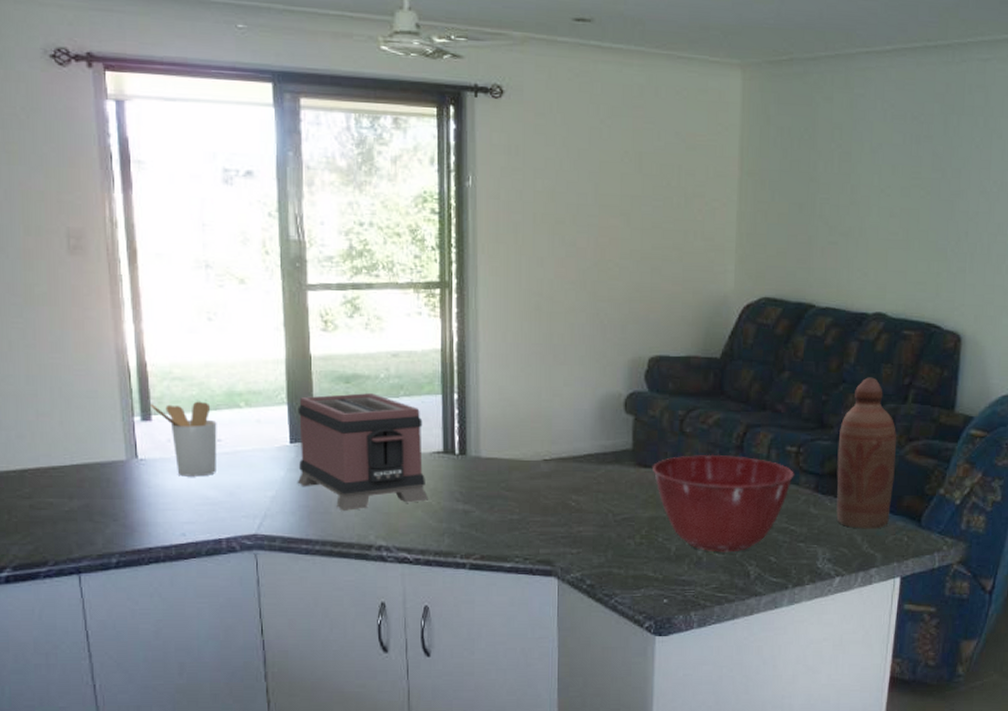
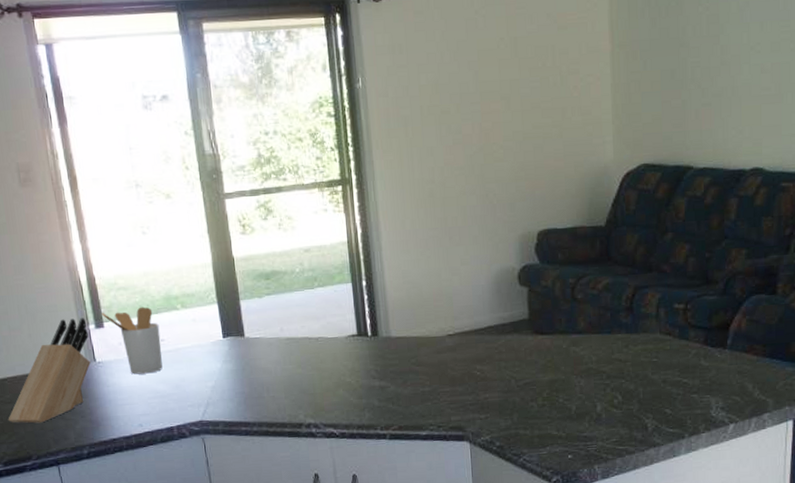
knife block: none [23,407,132,524] -> present [8,318,91,423]
toaster: present [297,393,428,512] -> none [226,287,348,396]
mixing bowl: present [652,454,794,553] -> none [548,317,684,408]
bottle: present [836,377,896,529] -> none [724,231,781,377]

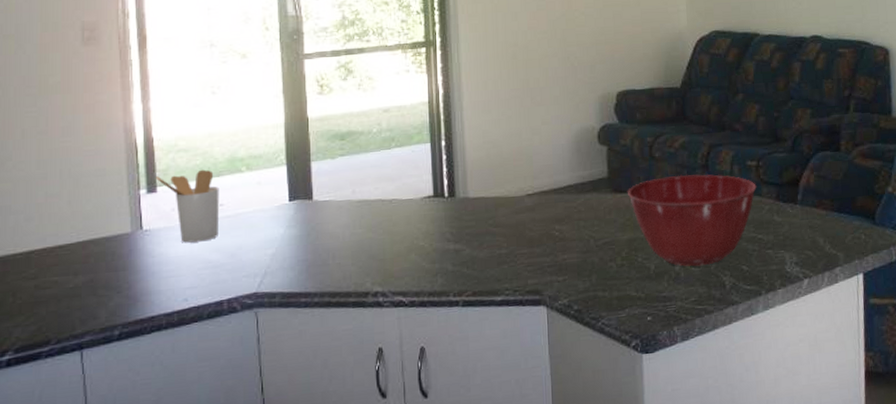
knife block: present [8,318,91,423] -> none [28,182,138,302]
mixing bowl: none [548,317,684,408] -> present [627,174,757,266]

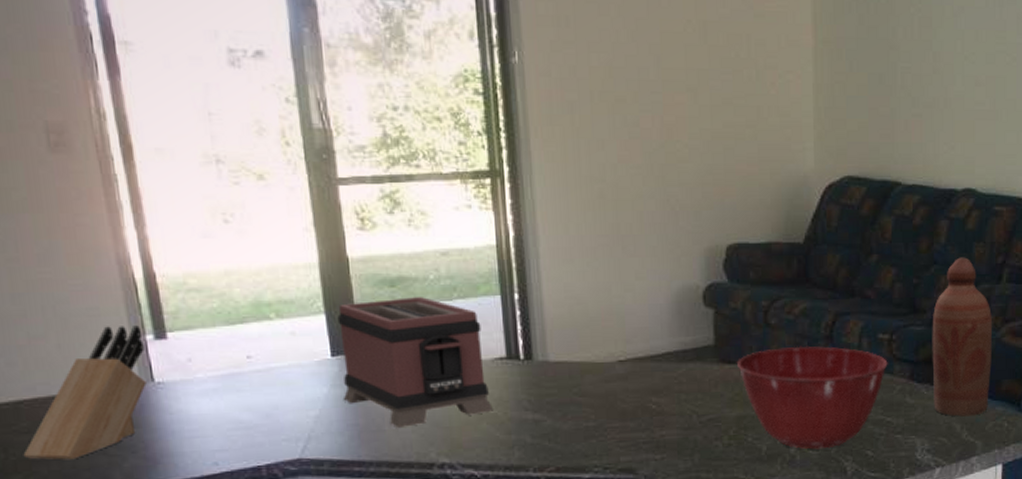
knife block: none [28,182,138,302] -> present [23,325,147,460]
utensil holder: present [155,169,220,243] -> none [162,314,248,400]
toaster: none [296,147,421,262] -> present [337,297,493,429]
bottle: none [792,92,847,232] -> present [932,257,992,417]

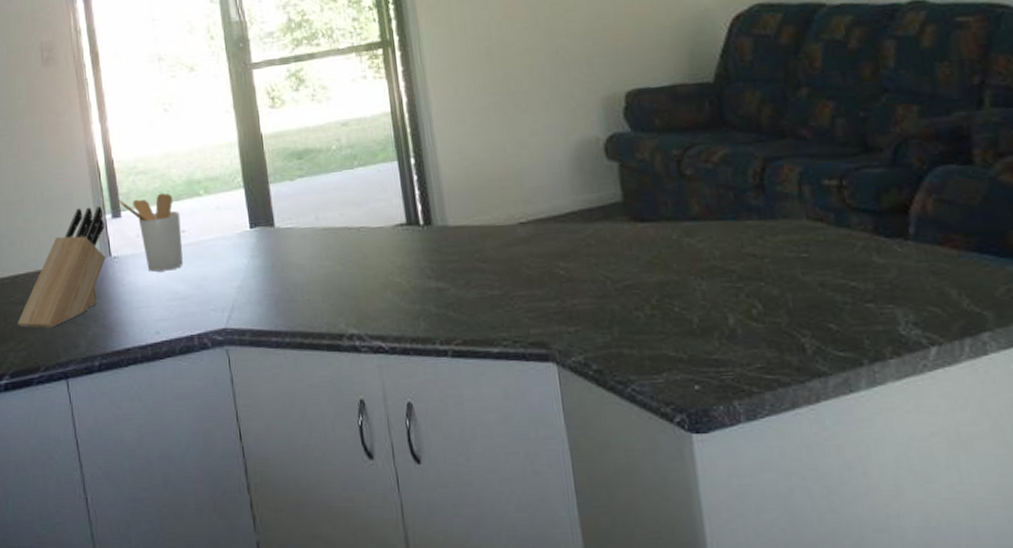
utensil holder: none [162,314,248,400] -> present [118,193,183,272]
toaster: present [337,297,493,429] -> none [254,167,397,299]
mixing bowl: present [736,346,888,449] -> none [650,198,842,322]
bottle: present [932,257,992,417] -> none [892,81,994,280]

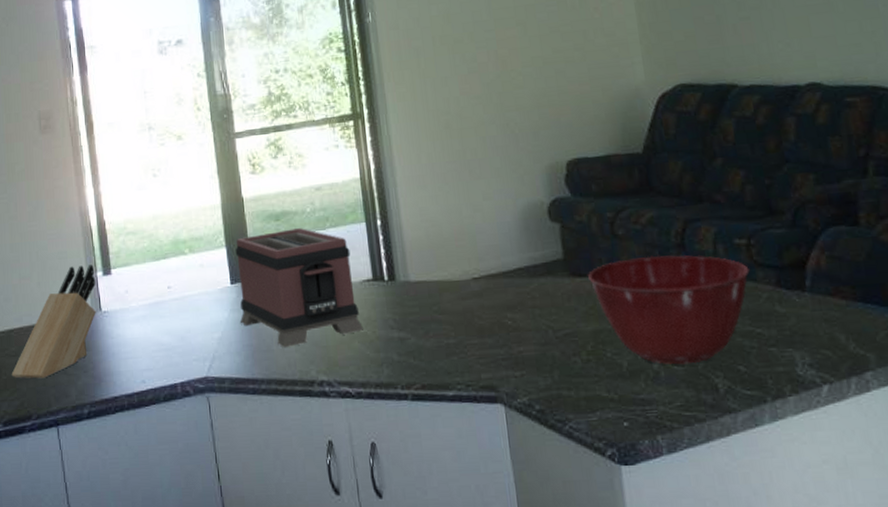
utensil holder: present [118,193,183,272] -> none [109,252,169,325]
toaster: none [254,167,397,299] -> present [235,228,363,348]
mixing bowl: none [650,198,842,322] -> present [587,255,750,365]

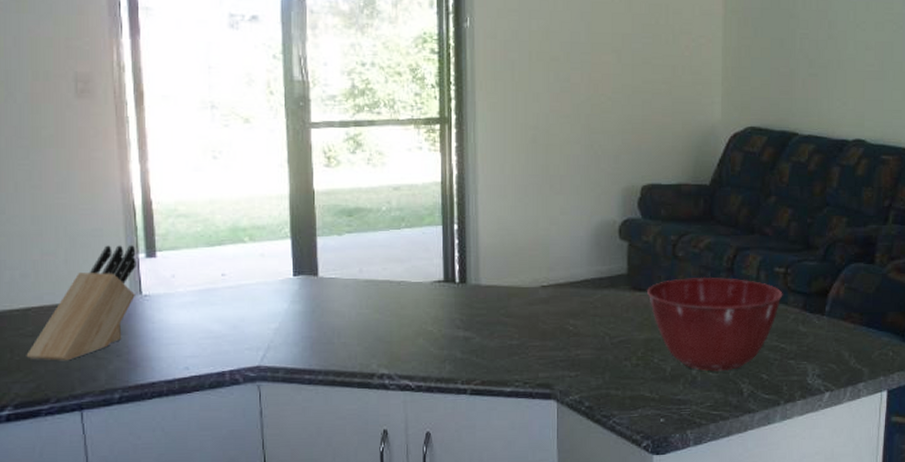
toaster: present [235,228,363,348] -> none [301,226,429,342]

